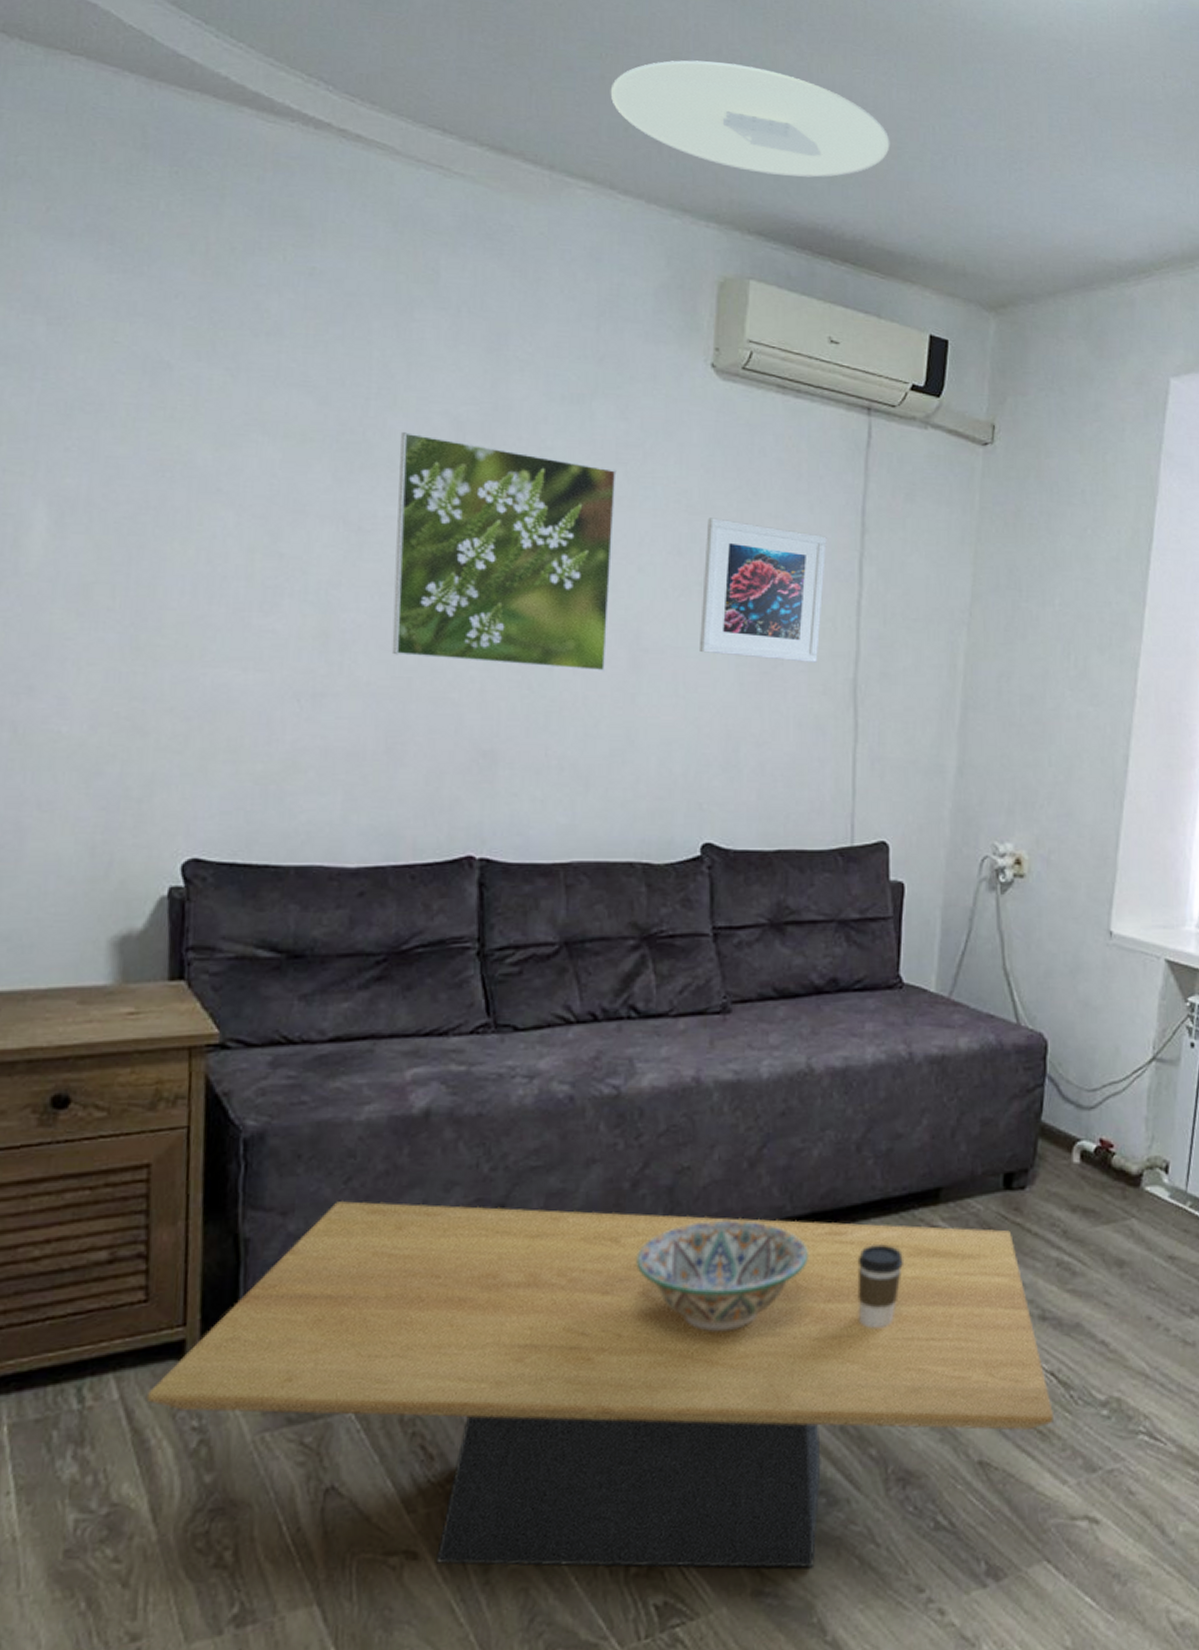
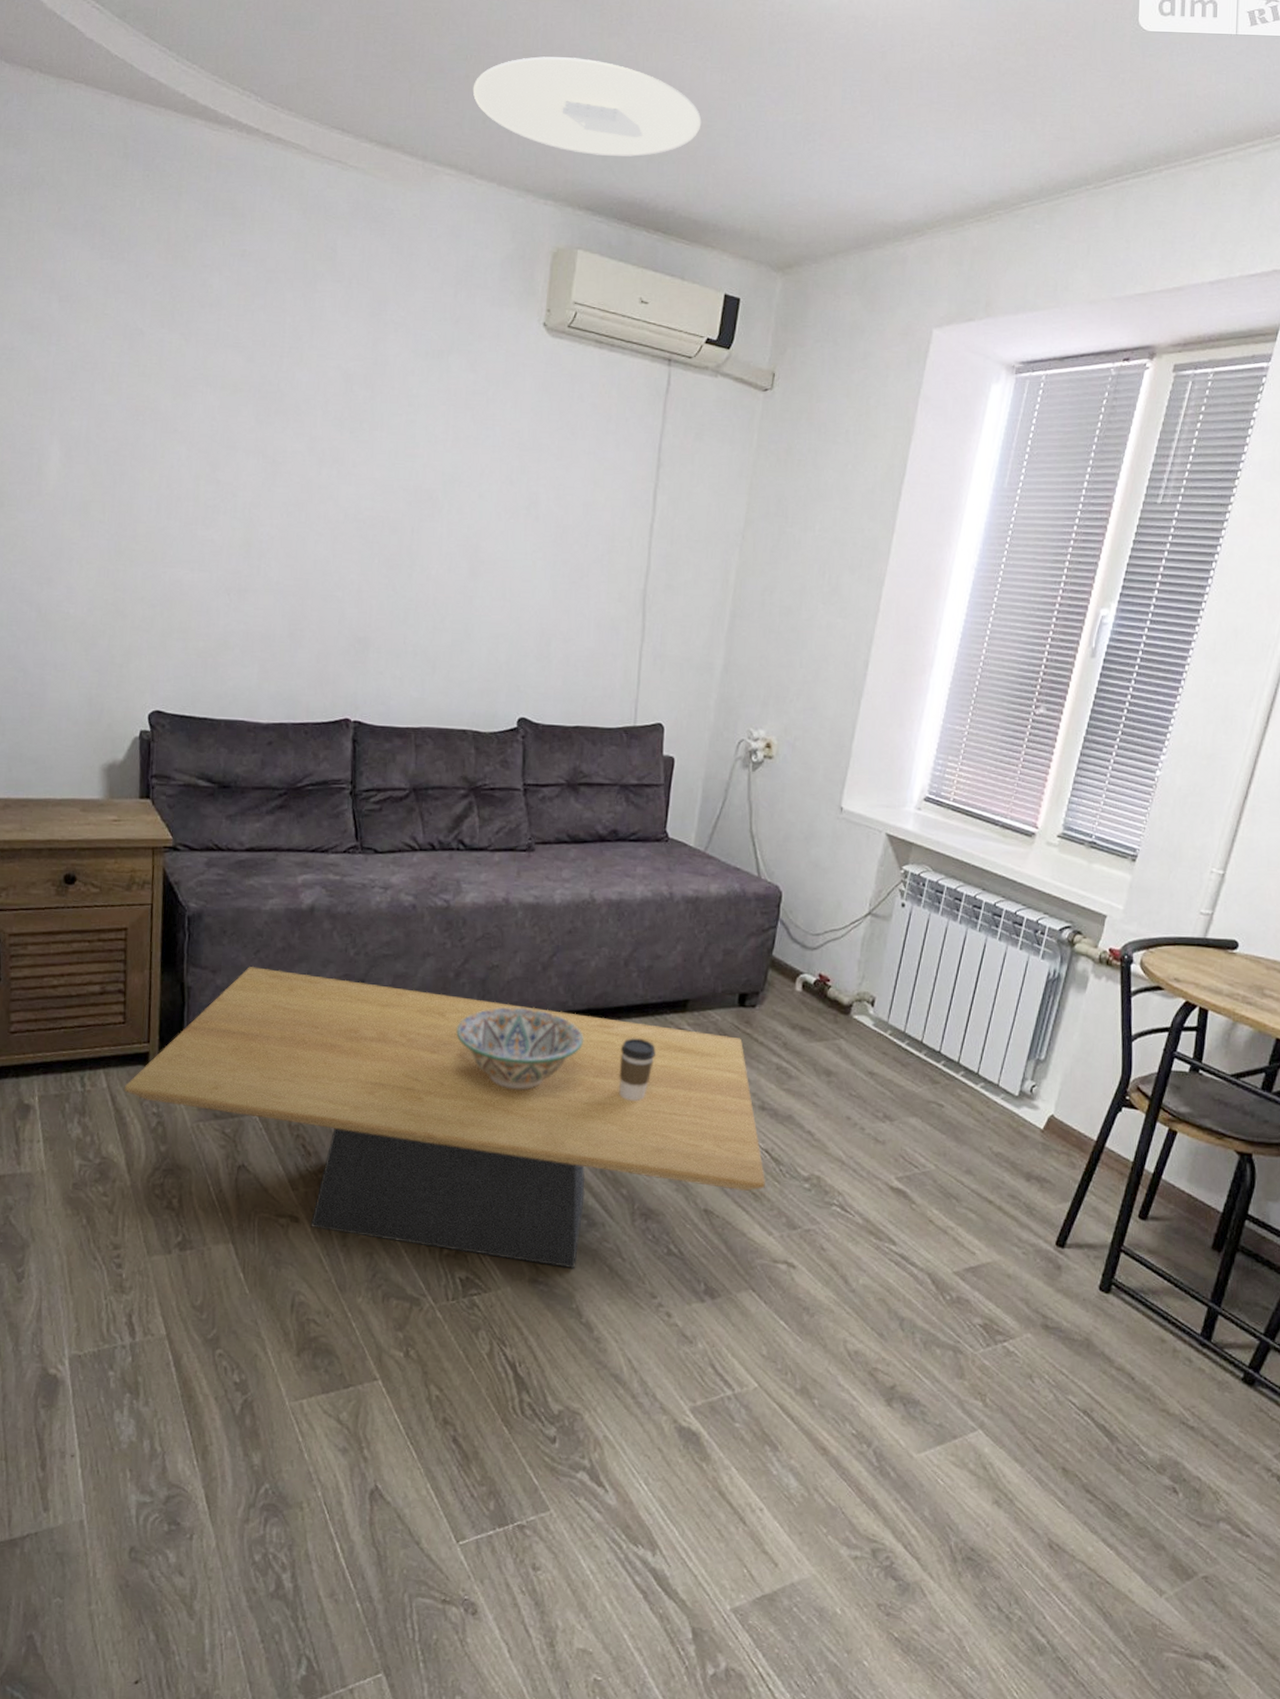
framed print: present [391,432,617,671] -> none [295,383,466,578]
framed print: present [698,518,827,663] -> none [522,453,629,575]

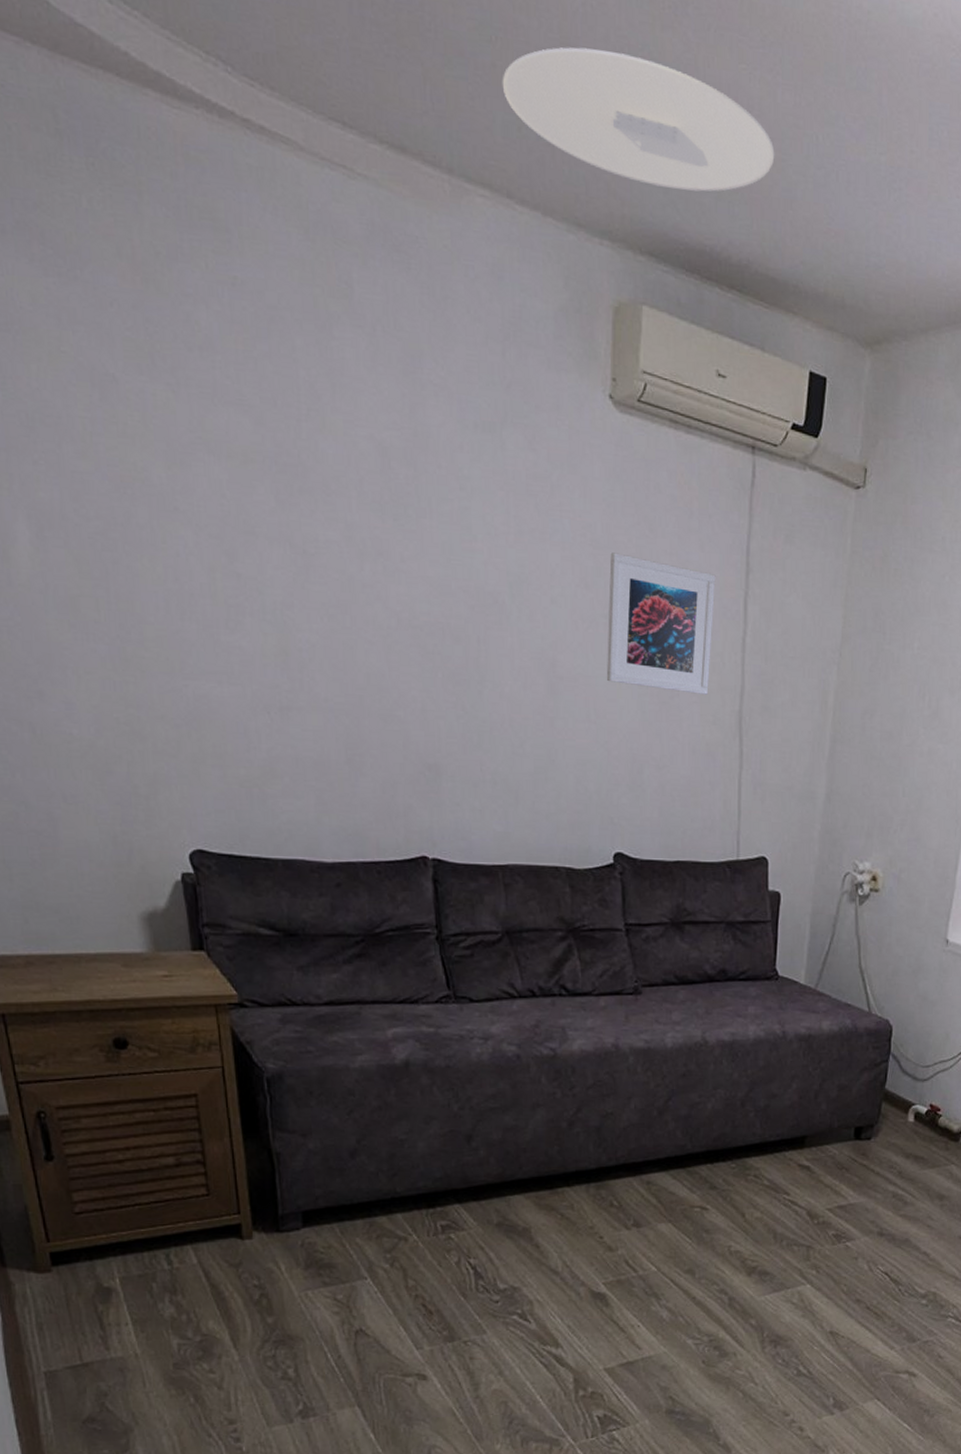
coffee table: present [124,967,765,1268] -> none [217,1128,886,1397]
decorative bowl: present [456,1008,583,1089] -> none [574,1154,704,1233]
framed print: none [522,453,629,575] -> present [606,552,716,695]
coffee cup: present [619,1038,656,1101] -> none [742,1176,776,1236]

